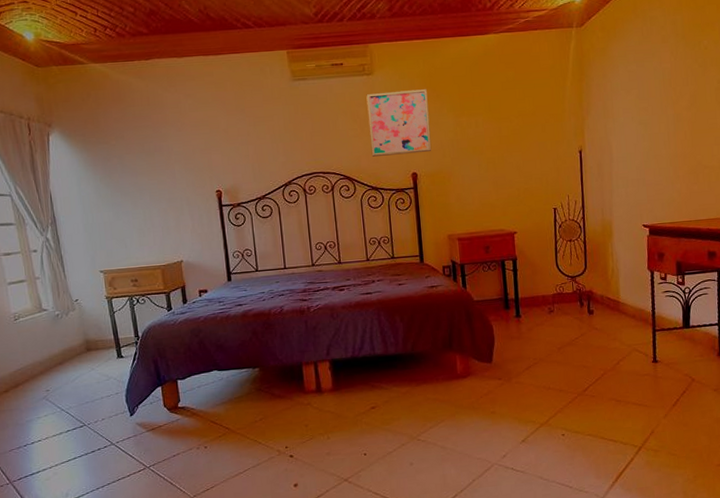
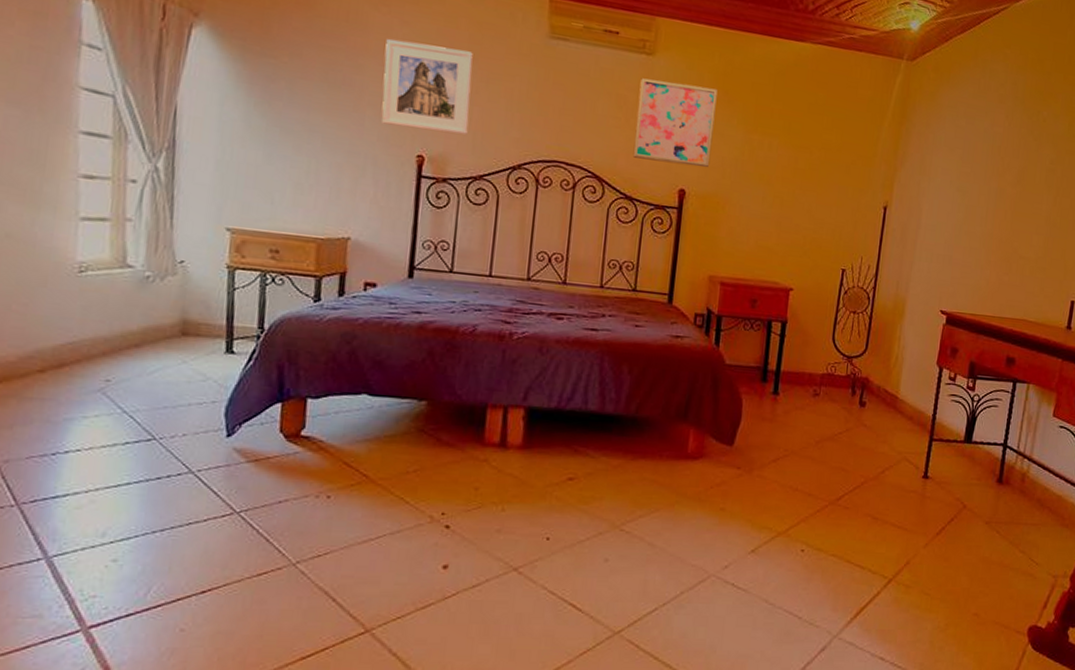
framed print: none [178,105,248,173] -> present [381,39,473,134]

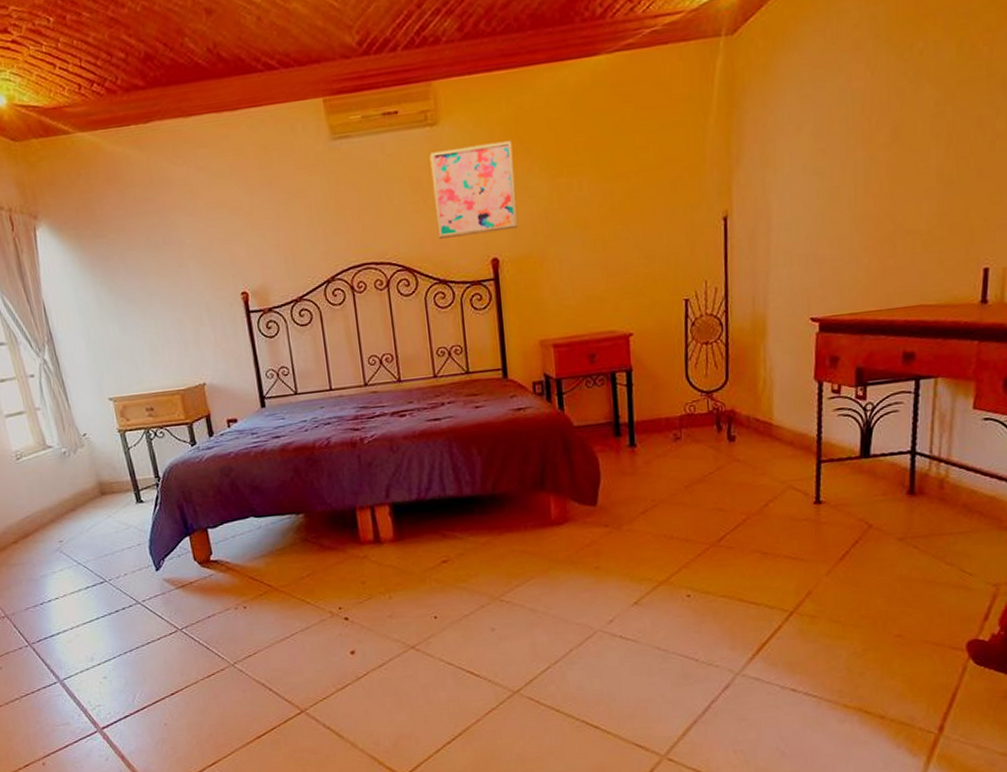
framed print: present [381,39,473,134] -> none [188,178,279,271]

